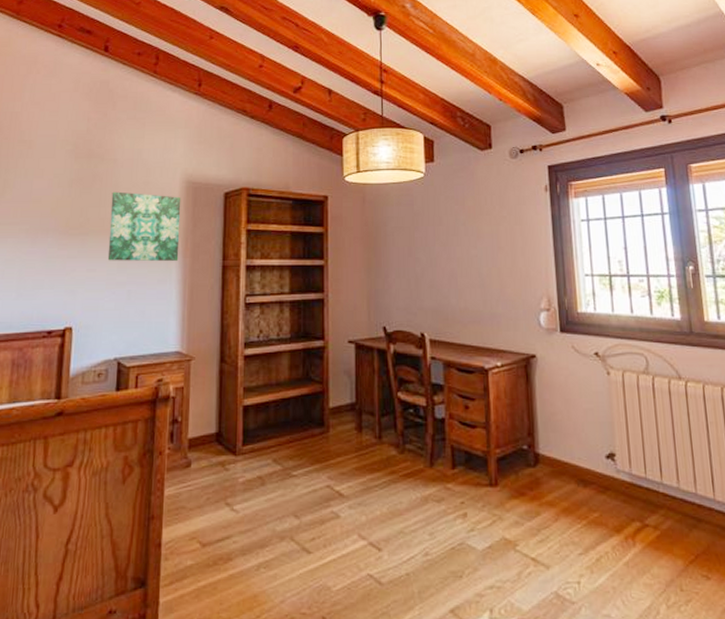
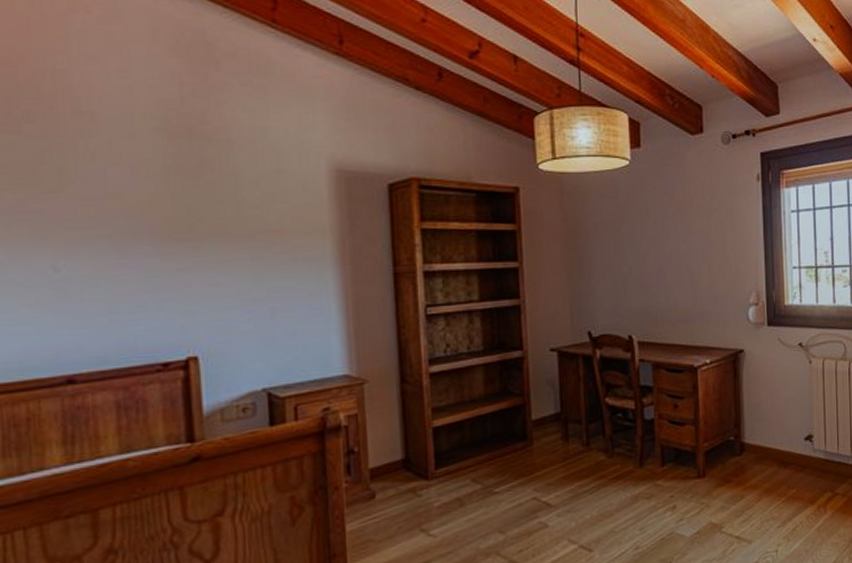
wall art: present [107,191,181,261] -> none [230,183,335,273]

